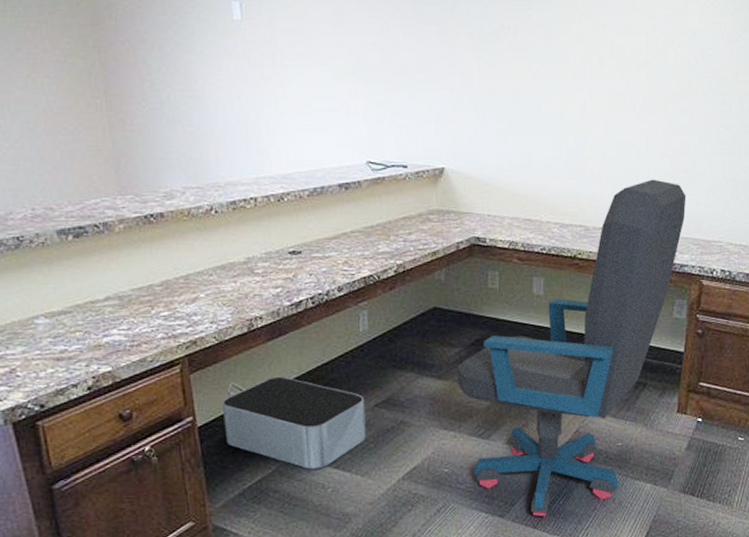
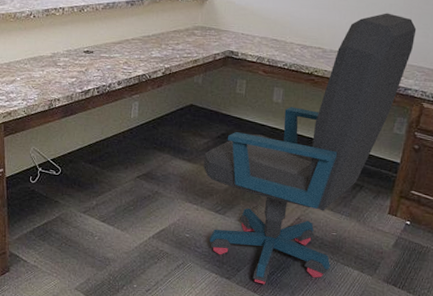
storage bin: present [221,377,366,470] -> none [24,146,130,221]

